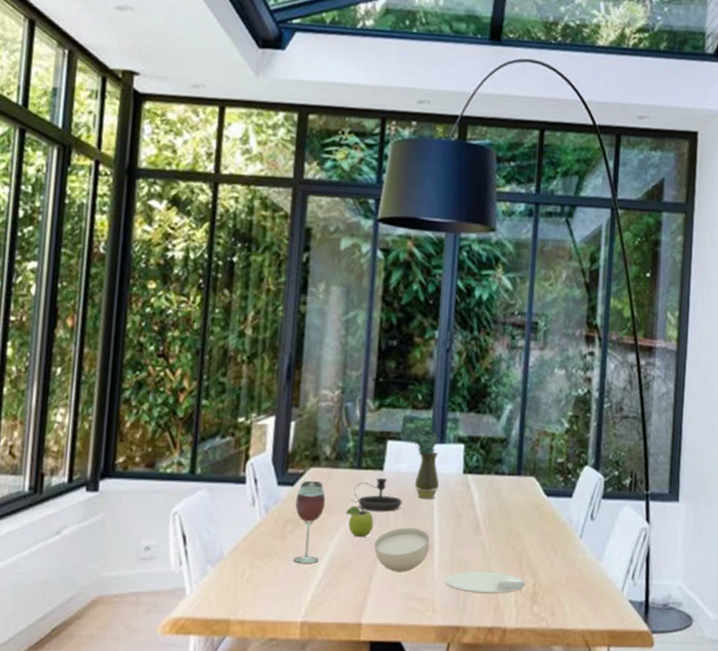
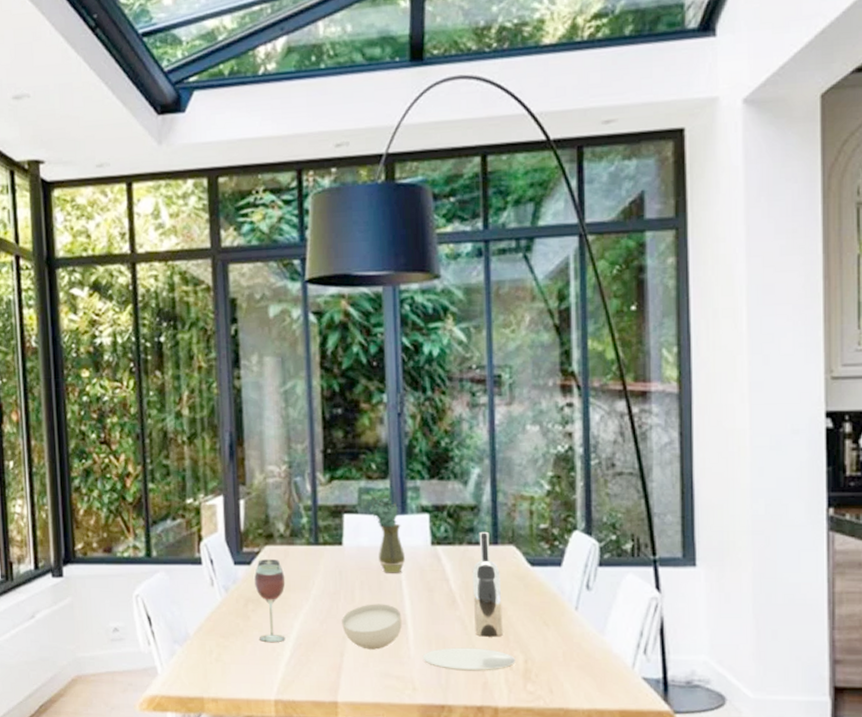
fruit: present [346,506,374,538] -> none [308,583,339,615]
candlestick: present [351,478,402,511] -> none [311,554,367,588]
wine bottle: none [493,463,520,562] -> present [472,531,503,637]

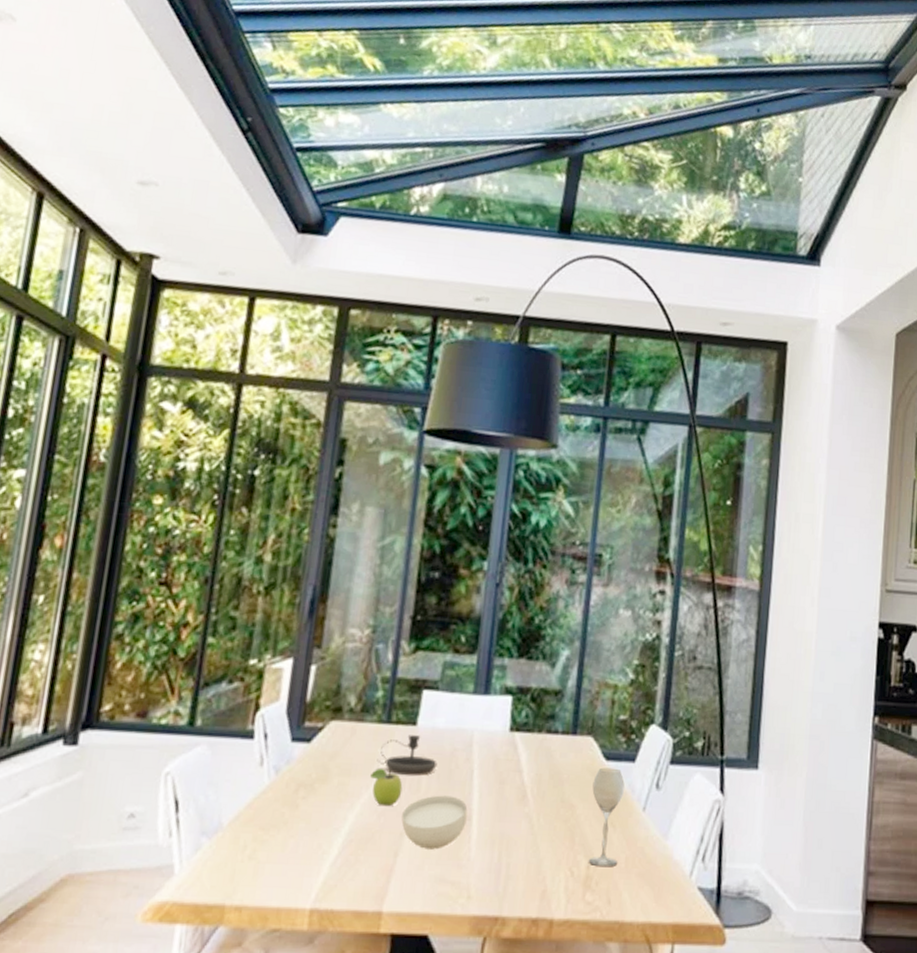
wineglass: present [254,558,286,642] -> none [305,736,348,837]
fruit: none [308,583,339,615] -> present [370,767,403,807]
candlestick: none [311,554,367,588] -> present [377,735,437,775]
vase: present [369,494,406,573] -> none [451,669,482,761]
plate: present [422,647,516,671] -> none [482,849,578,878]
wine bottle: present [472,531,503,637] -> none [541,719,575,838]
wineglass: none [520,573,555,661] -> present [588,767,625,867]

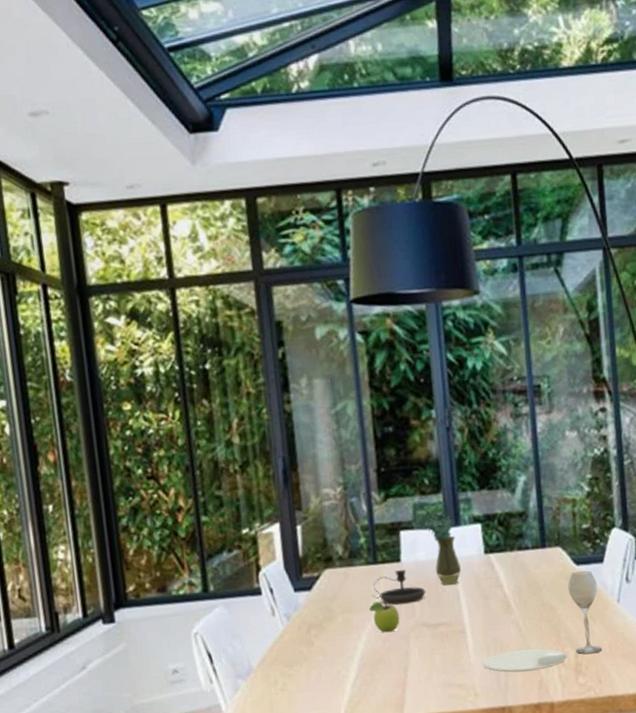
bowl: present [401,795,468,850] -> none [404,615,462,662]
vase: none [451,669,482,761] -> present [424,508,462,585]
plate: none [482,849,578,878] -> present [482,648,567,673]

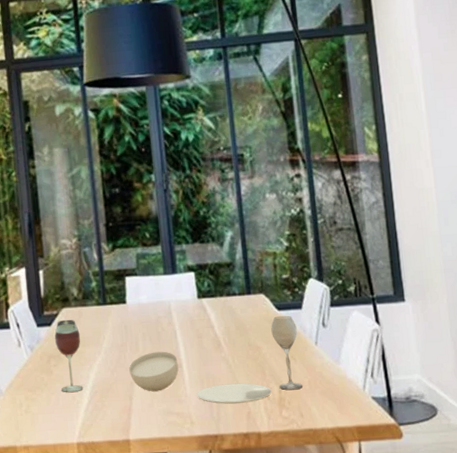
wineglass: none [315,582,350,666] -> present [54,319,83,392]
fruit: present [369,601,400,633] -> none [100,337,126,365]
candlestick: present [372,570,426,604] -> none [102,311,148,340]
bowl: none [404,615,462,662] -> present [129,351,179,392]
vase: present [424,508,462,585] -> none [146,258,178,325]

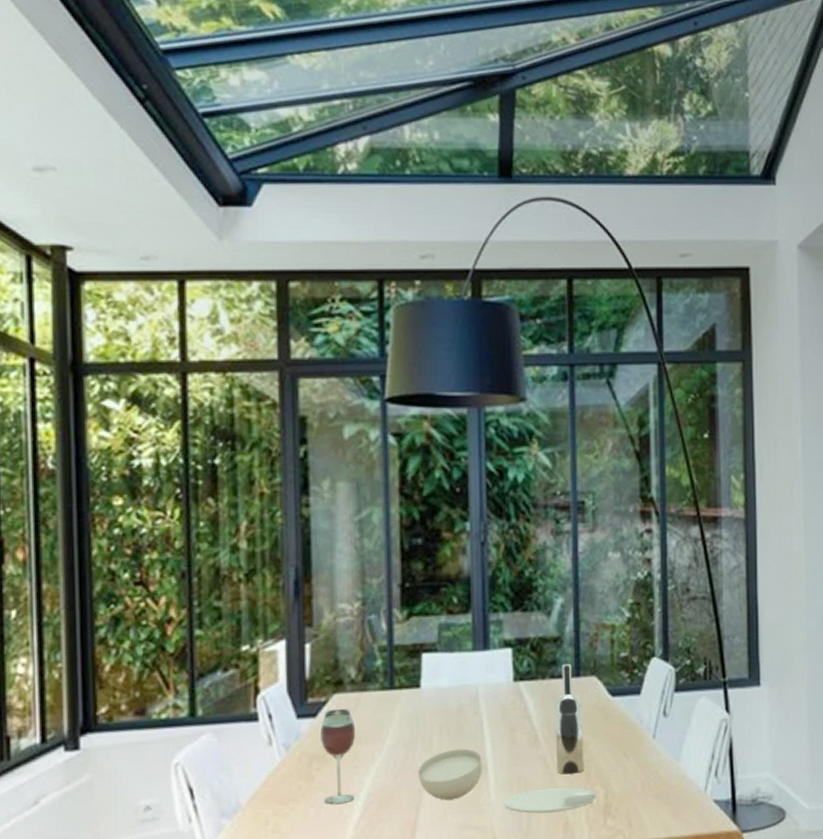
wine bottle: none [232,284,260,373] -> present [554,663,584,775]
wineglass: present [271,315,302,390] -> none [601,702,634,794]

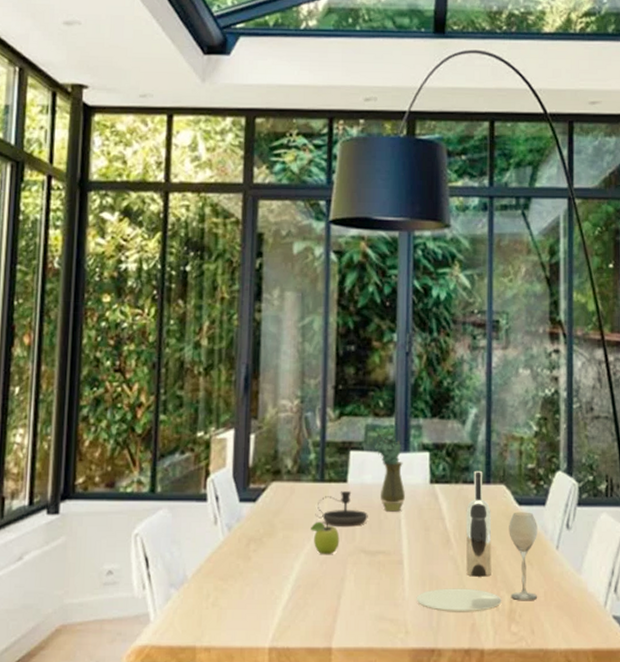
wineglass: present [320,708,356,804] -> none [258,495,289,584]
fruit: none [381,731,415,767] -> present [311,521,340,555]
candlestick: none [385,697,446,735] -> present [315,491,368,526]
bowl: present [418,748,482,801] -> none [341,543,399,591]
vase: none [450,629,488,715] -> present [375,431,406,512]
wineglass: none [601,702,634,794] -> present [509,512,537,601]

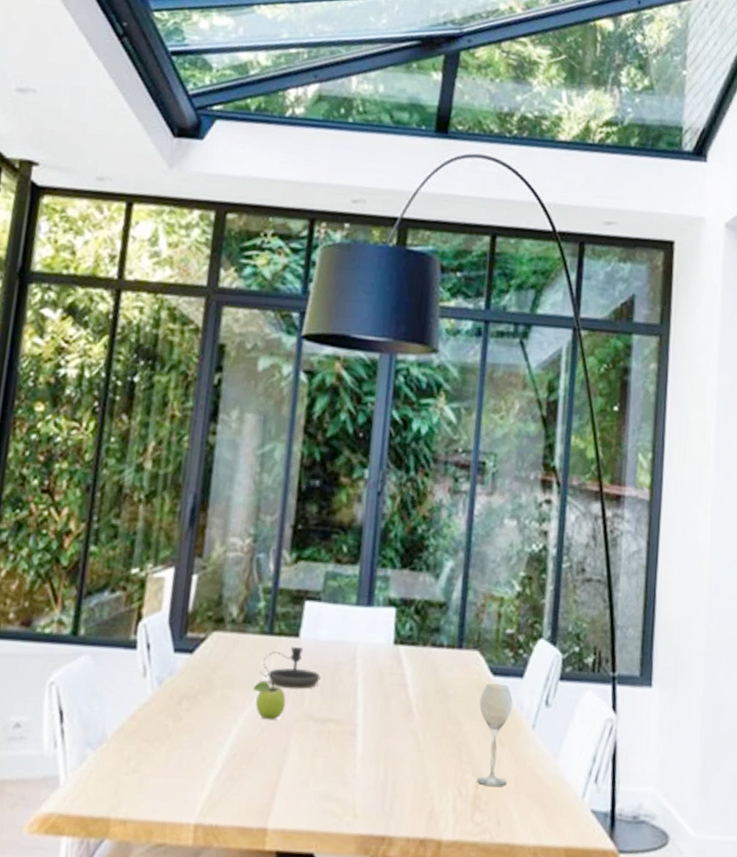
vase: present [375,431,406,512] -> none [334,580,365,675]
plate: present [416,588,502,612] -> none [368,766,466,797]
wine bottle: present [465,470,492,577] -> none [427,632,461,756]

